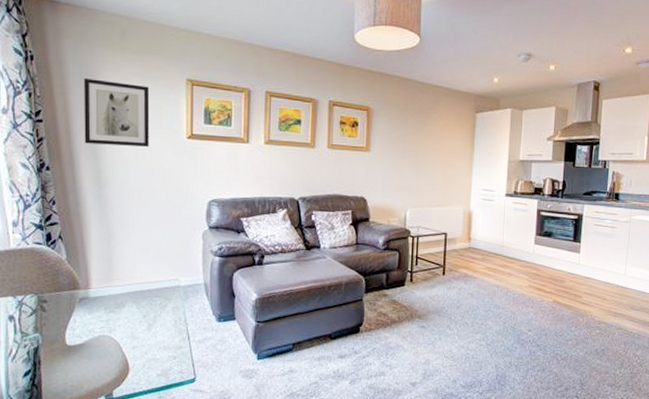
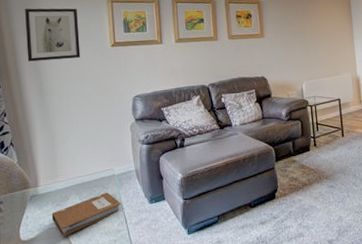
notebook: none [103,304,184,346] -> present [51,192,121,237]

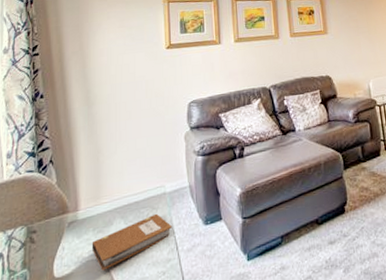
wall art: present [25,8,81,62] -> none [75,9,133,68]

